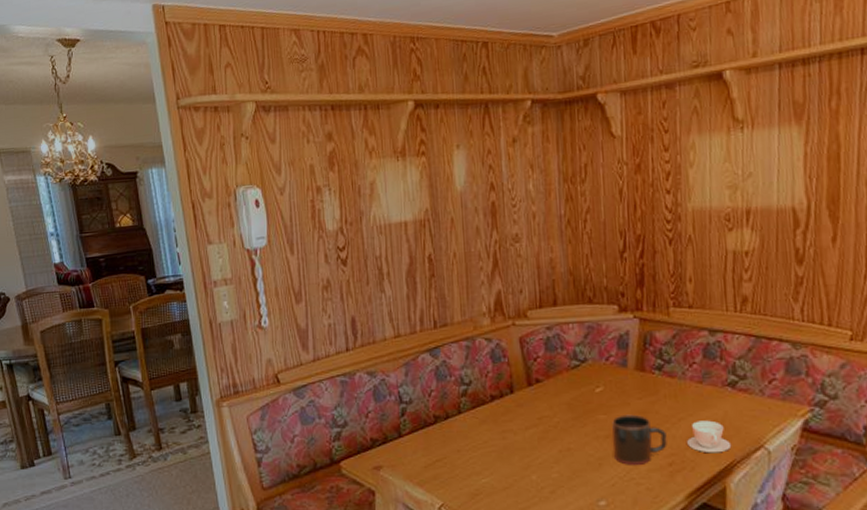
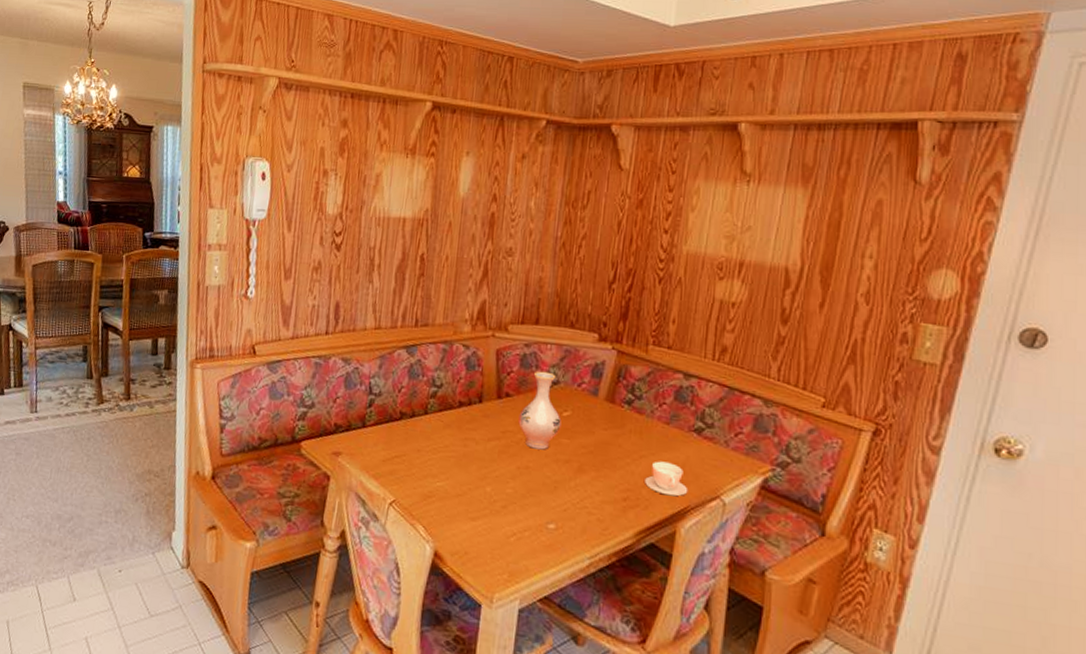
vase: none [552,351,596,430] -> present [518,371,562,450]
mug: present [611,414,667,465] -> none [570,442,626,495]

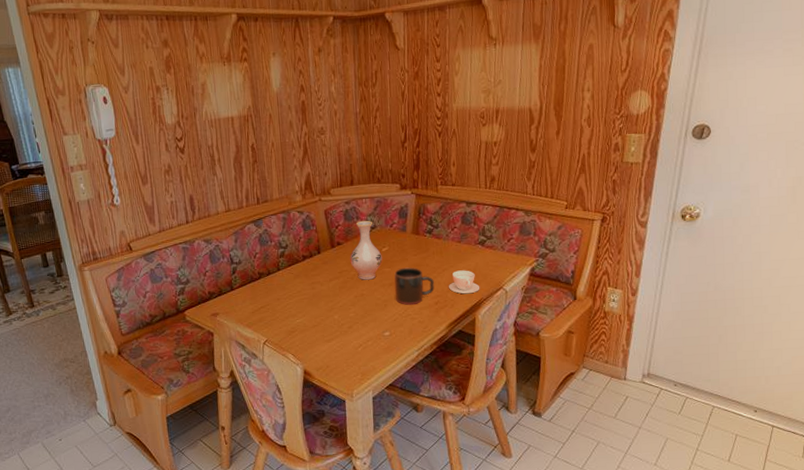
mug: none [570,442,626,495] -> present [394,267,434,305]

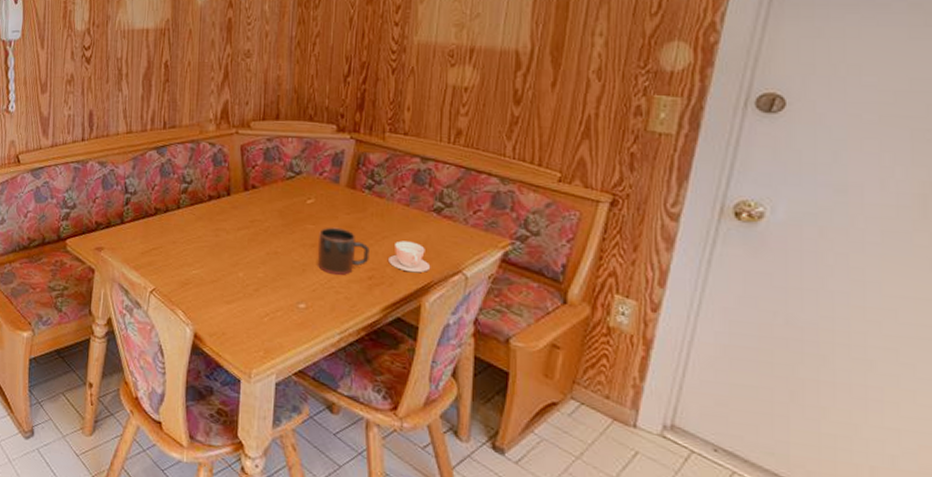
vase: present [350,220,383,280] -> none [265,163,306,236]

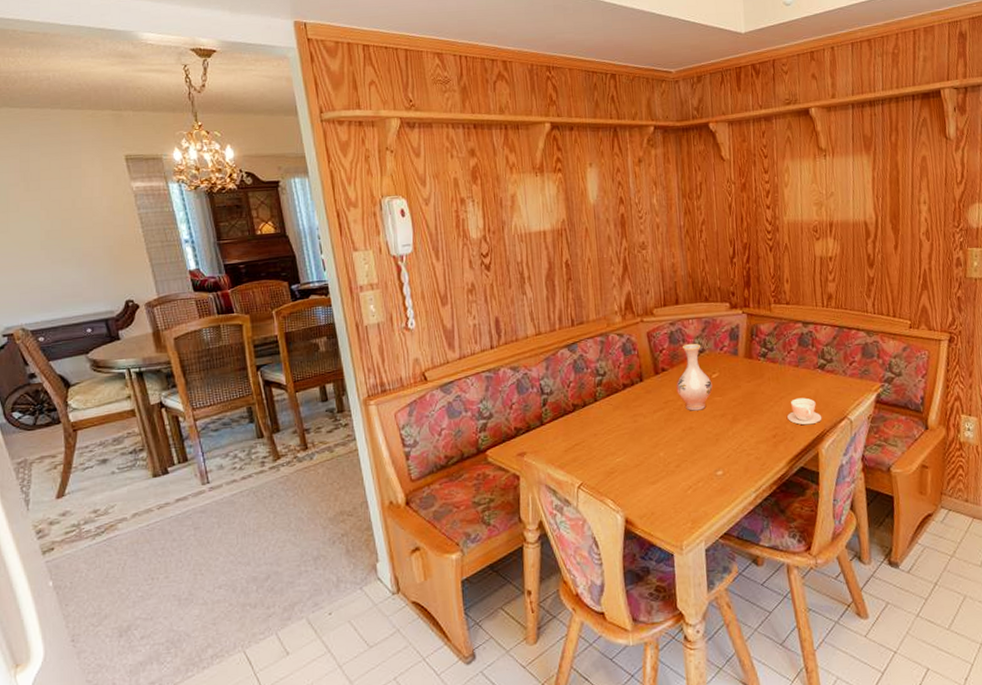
vase: none [265,163,306,236] -> present [676,343,713,411]
mug: present [317,227,370,275] -> none [726,395,772,439]

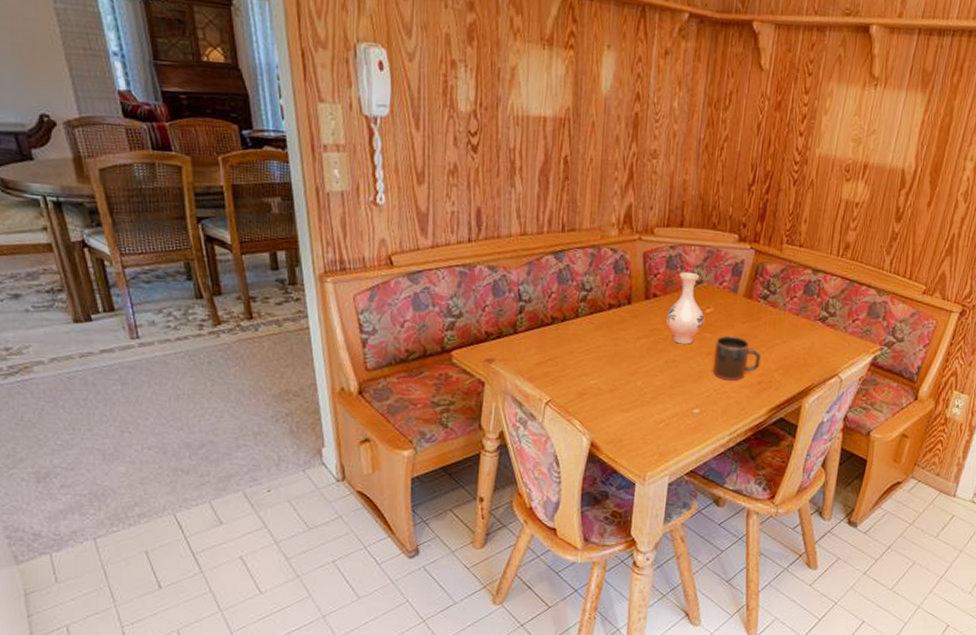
mug: none [726,395,772,439] -> present [712,335,761,381]
teacup: present [787,397,822,425] -> none [777,348,813,377]

